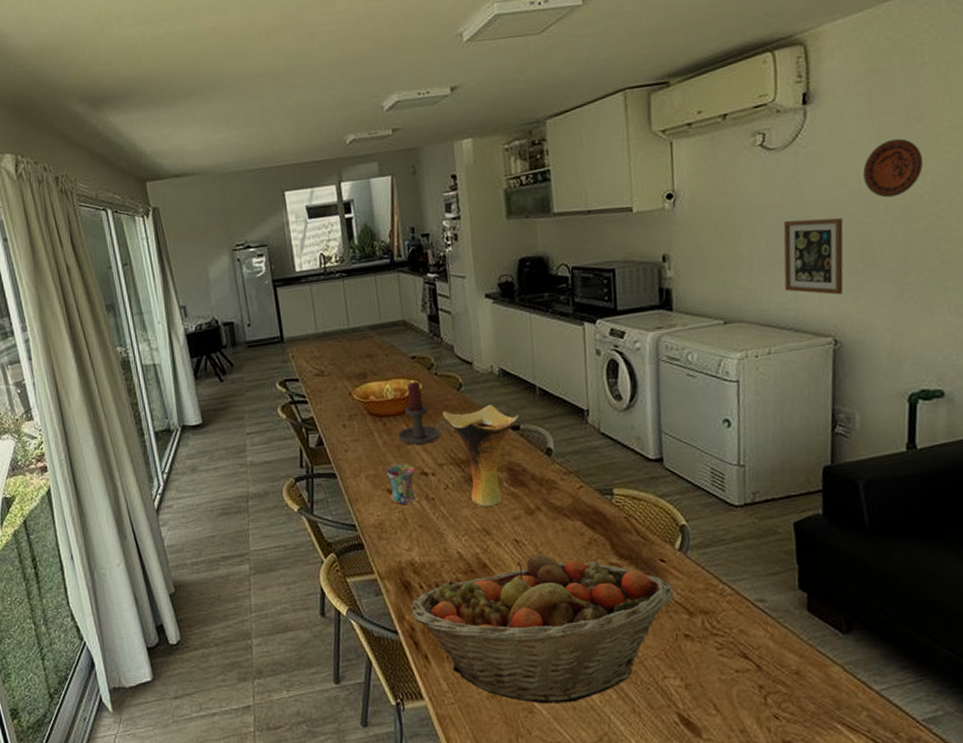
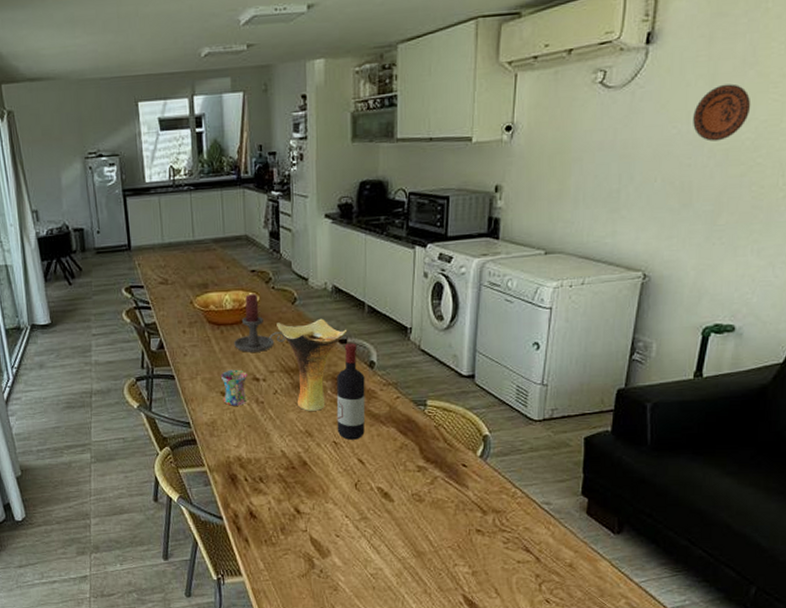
fruit basket: present [410,553,674,704] -> none [235,455,471,583]
wine bottle: none [512,429,548,537] -> present [336,343,365,440]
picture frame: present [783,217,844,295] -> none [604,158,667,233]

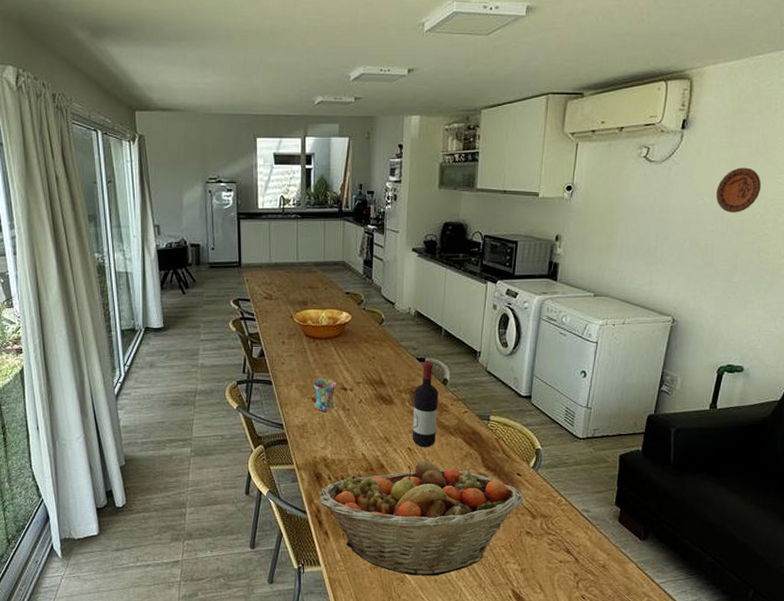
candle holder: present [234,293,285,352] -> none [327,312,372,365]
fruit basket: none [235,455,471,583] -> present [319,460,524,576]
vase: present [277,318,348,411] -> none [365,338,426,420]

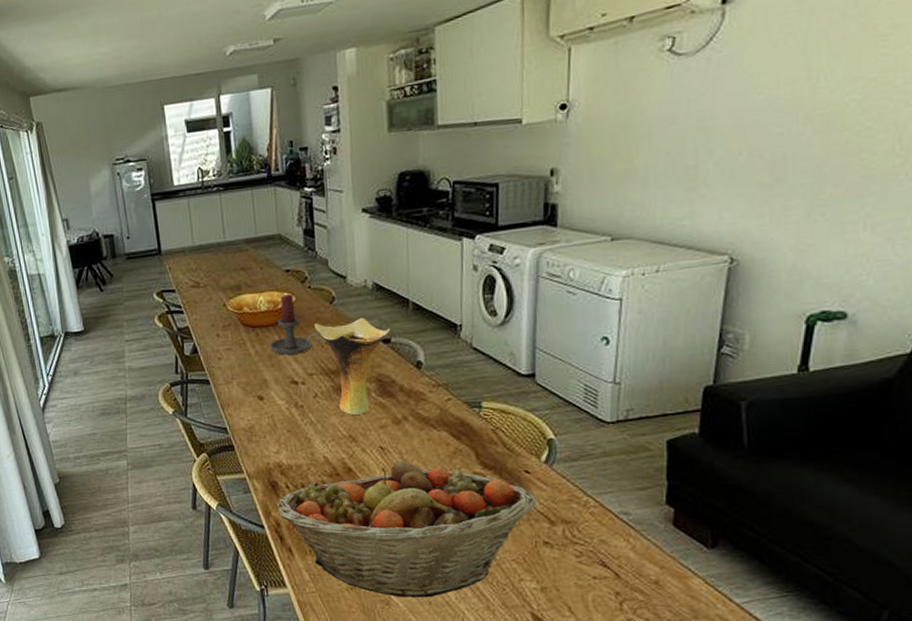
mug: present [313,379,337,412] -> none [257,372,287,411]
candle holder: none [327,312,372,365] -> present [270,293,324,355]
vase: none [365,338,426,420] -> present [314,317,391,415]
wine bottle: present [412,362,438,447] -> none [381,342,414,445]
decorative plate: present [716,167,762,213] -> none [783,40,856,106]

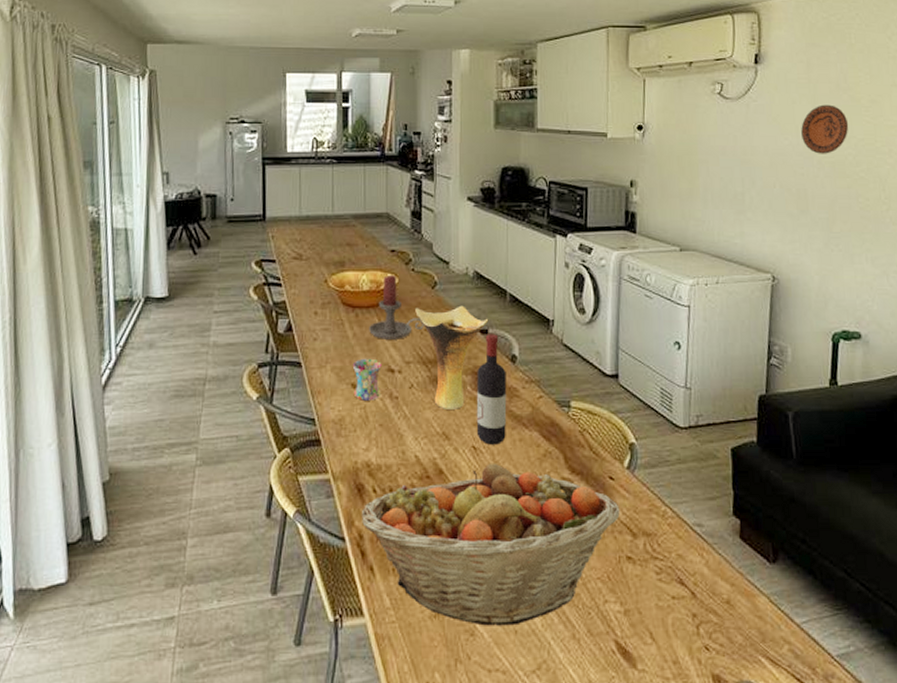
mug: none [257,372,287,411] -> present [352,358,382,401]
wine bottle: none [381,342,414,445] -> present [476,334,507,445]
decorative plate: none [783,40,856,106] -> present [801,104,849,154]

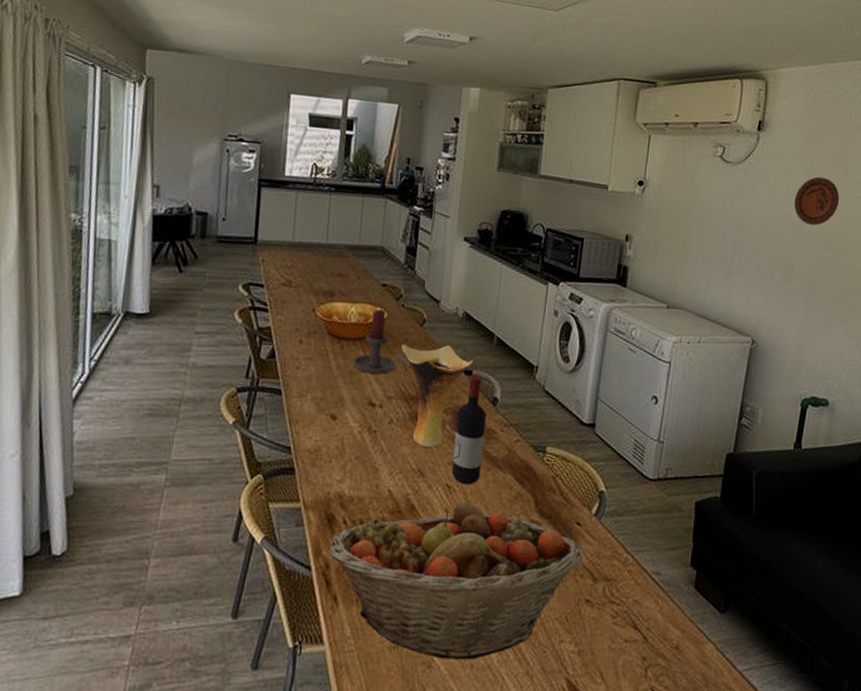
mug: present [352,358,382,401] -> none [333,390,363,433]

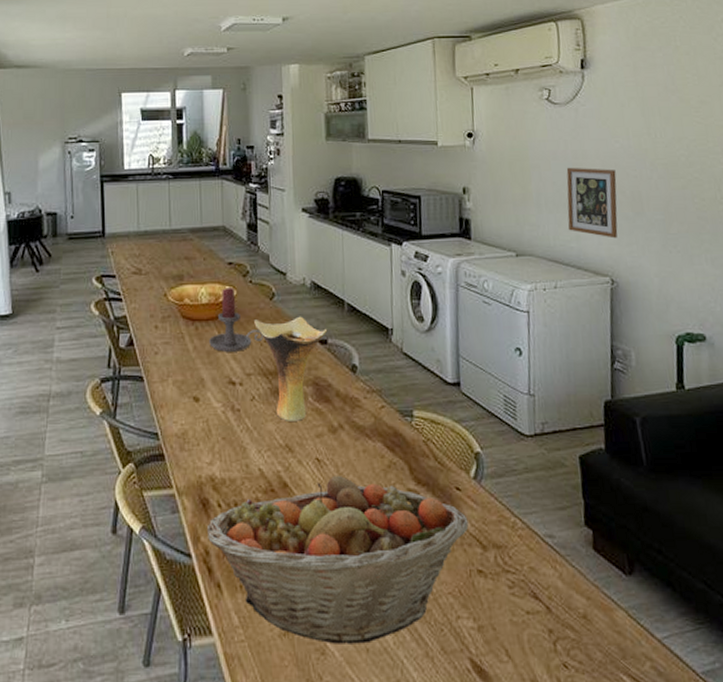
wine bottle: present [451,375,486,485] -> none [318,344,350,457]
picture frame: none [719,226,773,301] -> present [566,167,618,239]
decorative plate: present [794,176,840,226] -> none [631,106,680,156]

